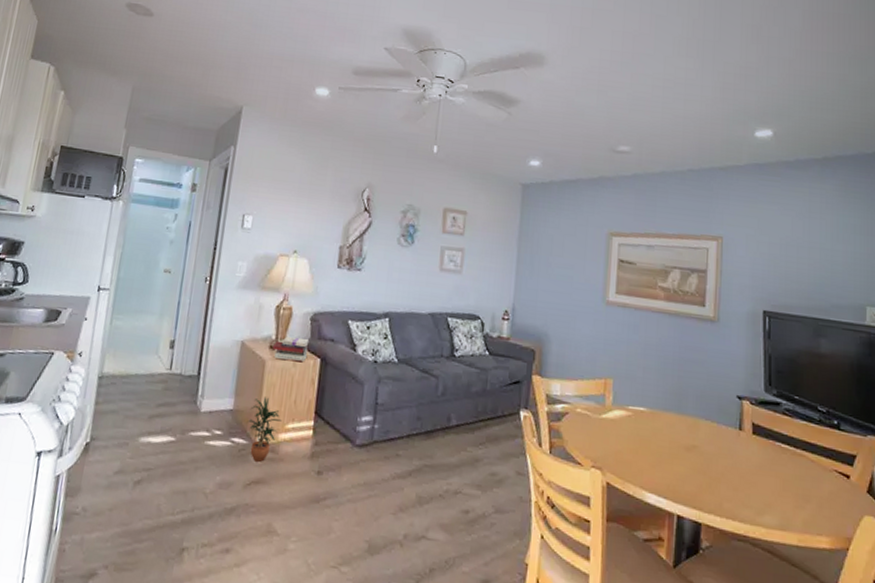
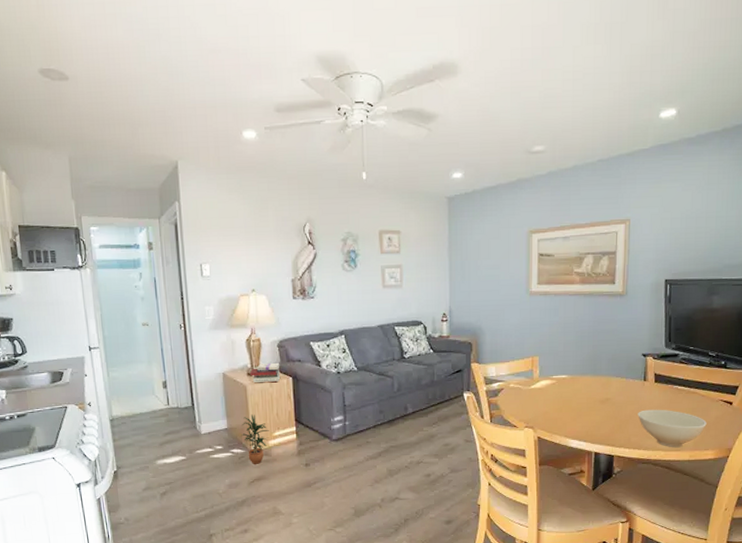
bowl: none [732,467,818,527] -> present [638,409,707,448]

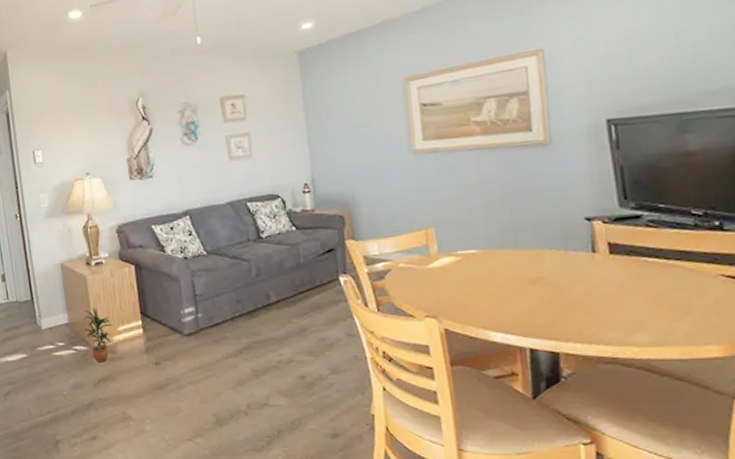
books: present [249,362,281,383] -> none [88,249,122,273]
bowl: present [638,409,707,448] -> none [589,289,703,342]

